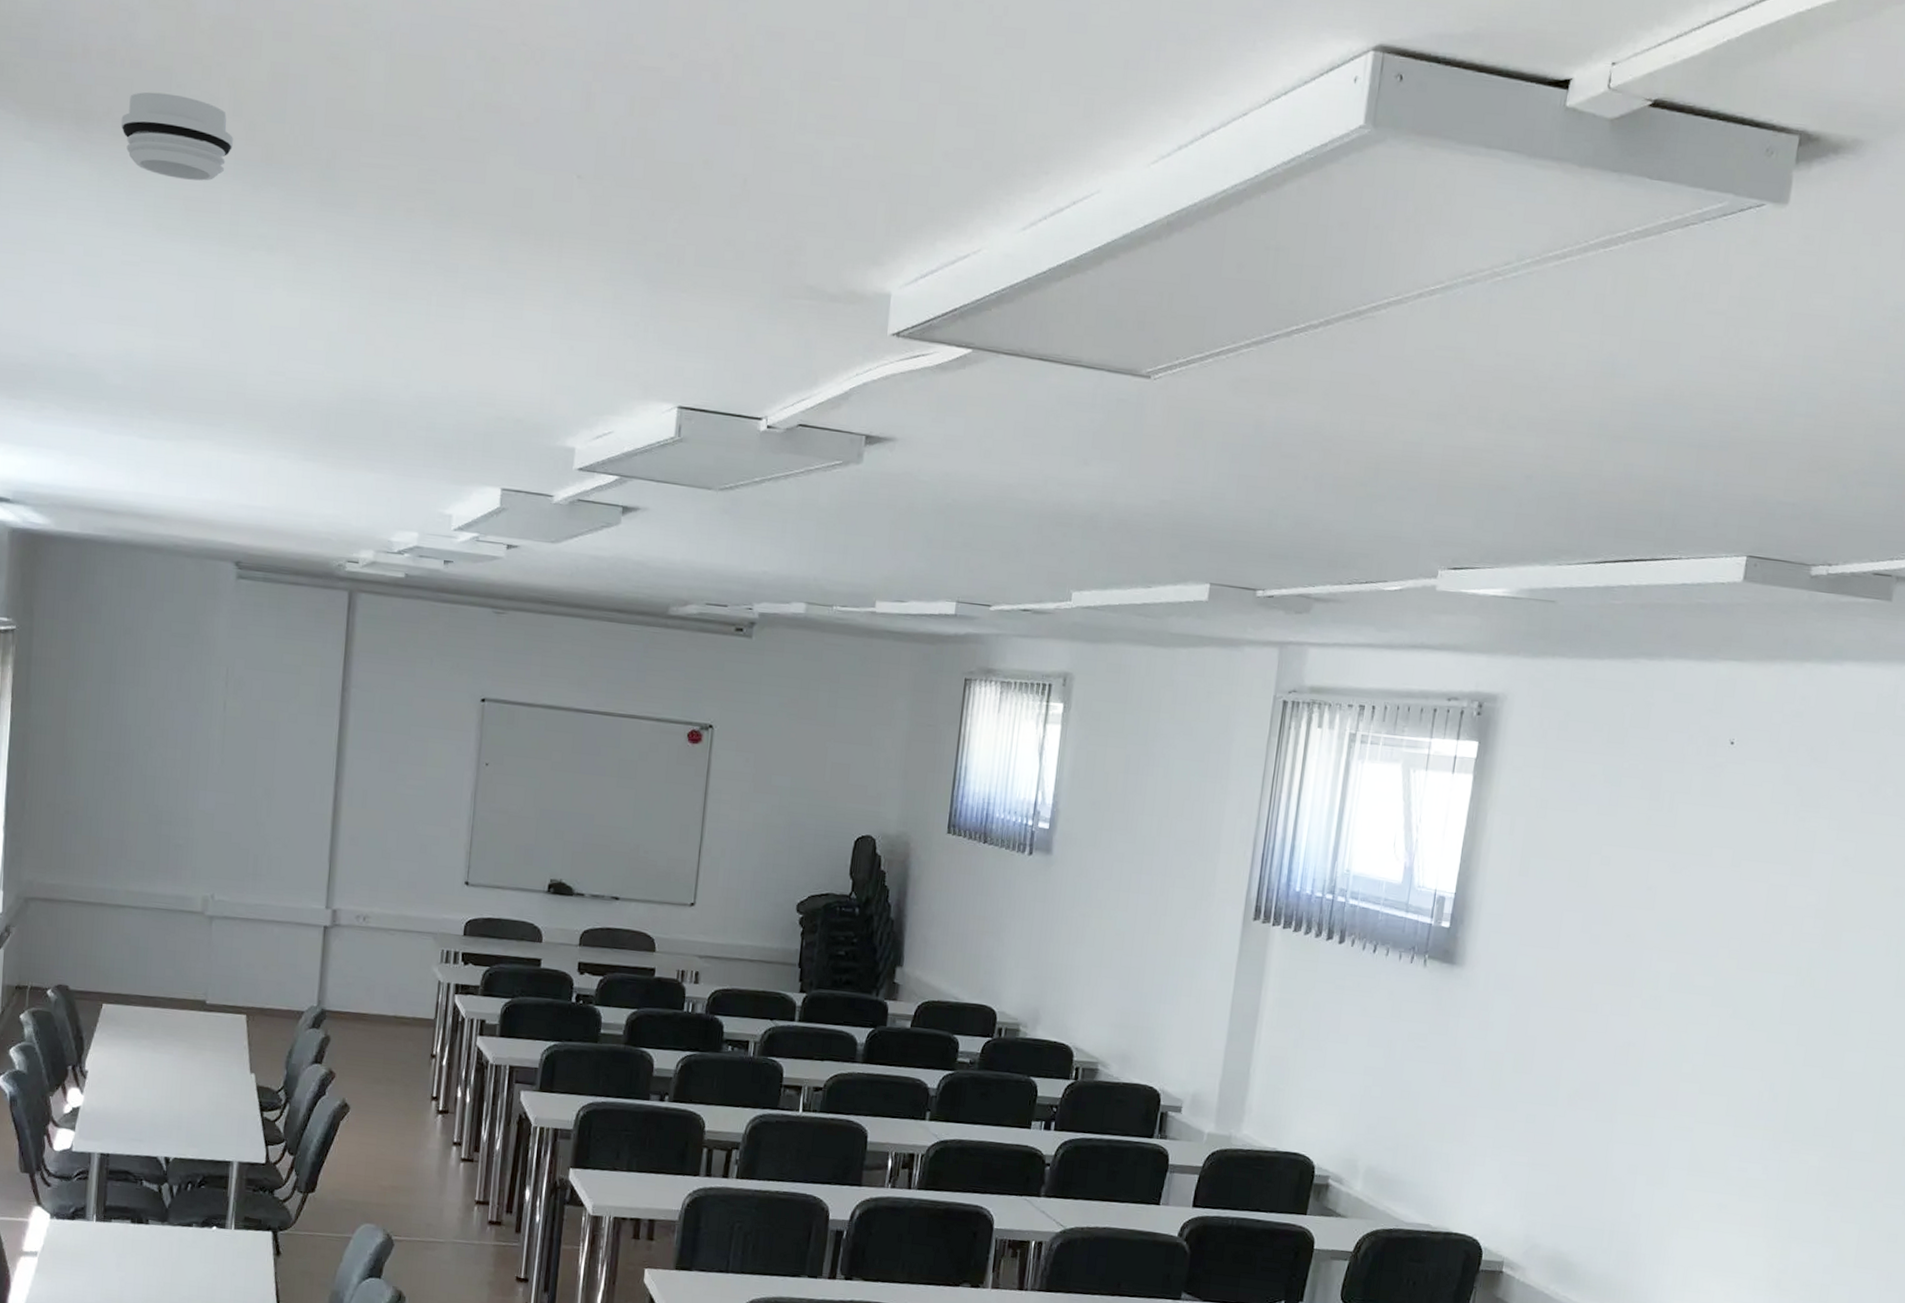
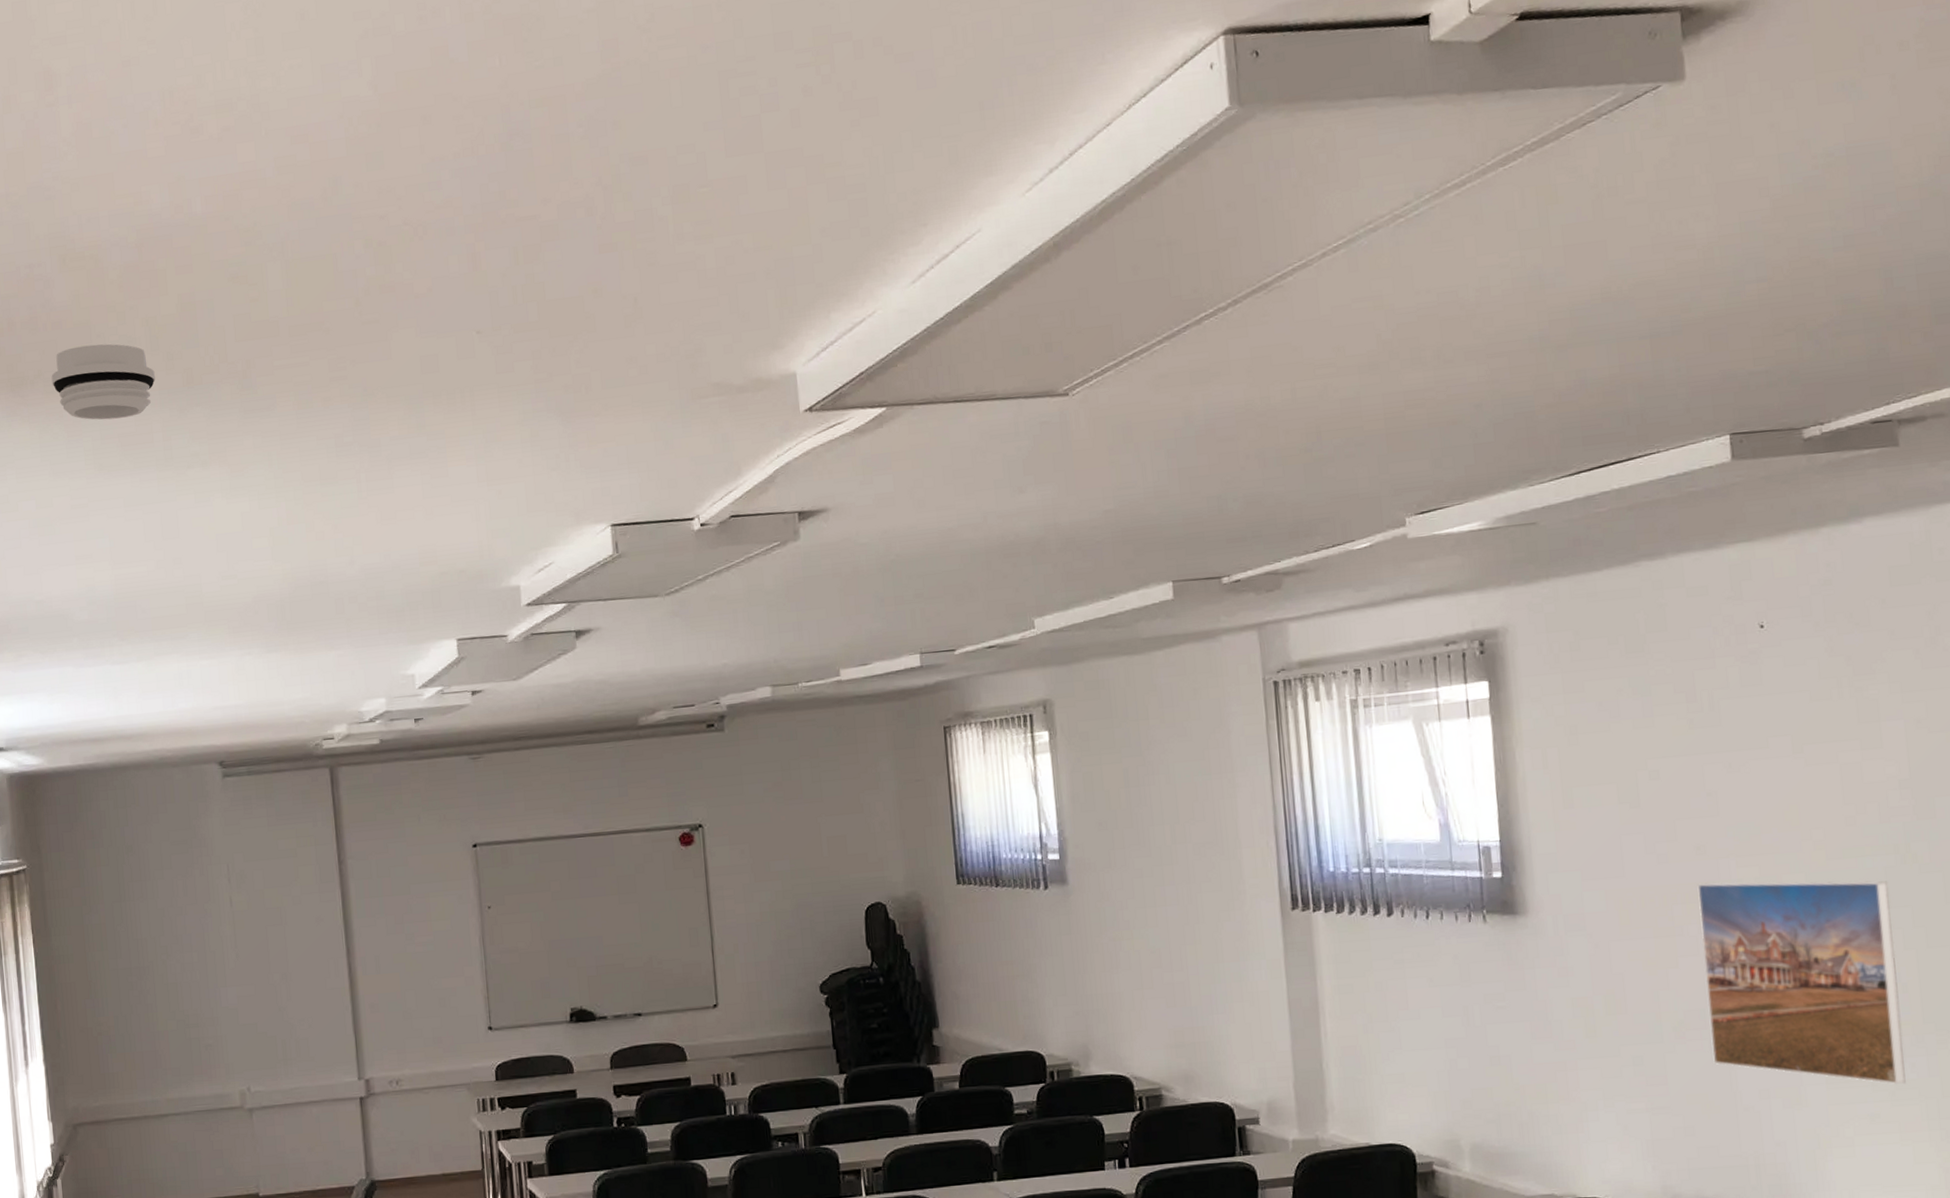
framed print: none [1596,968,1784,1183] -> present [1697,881,1906,1085]

